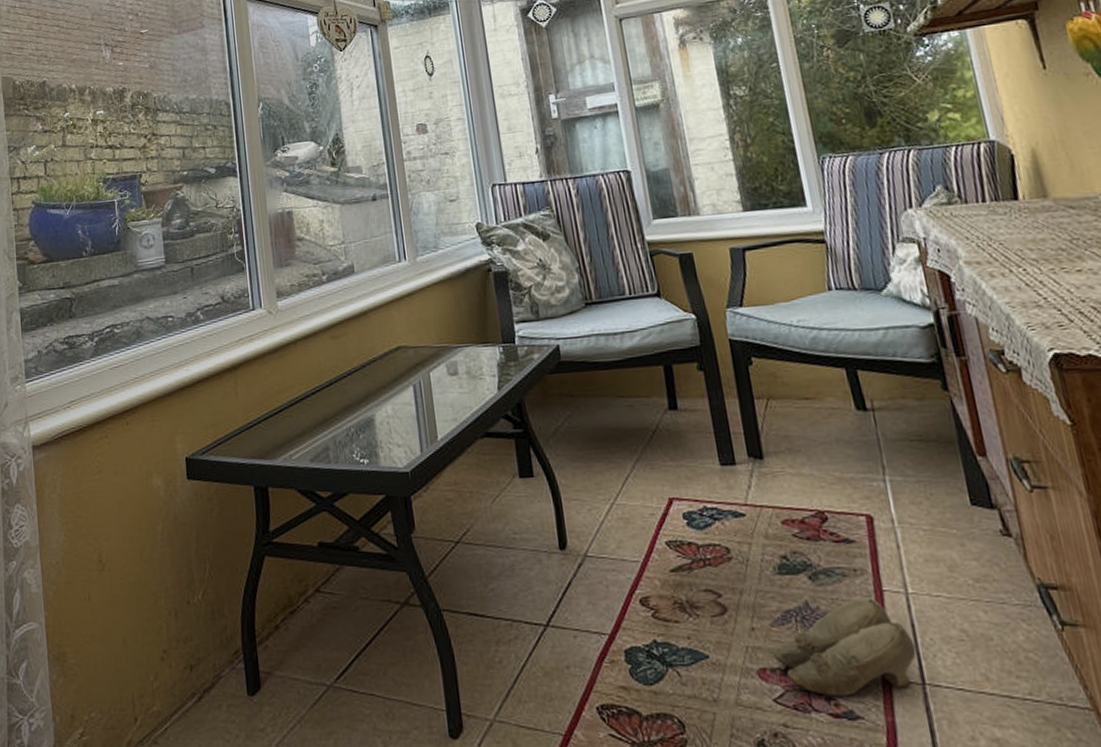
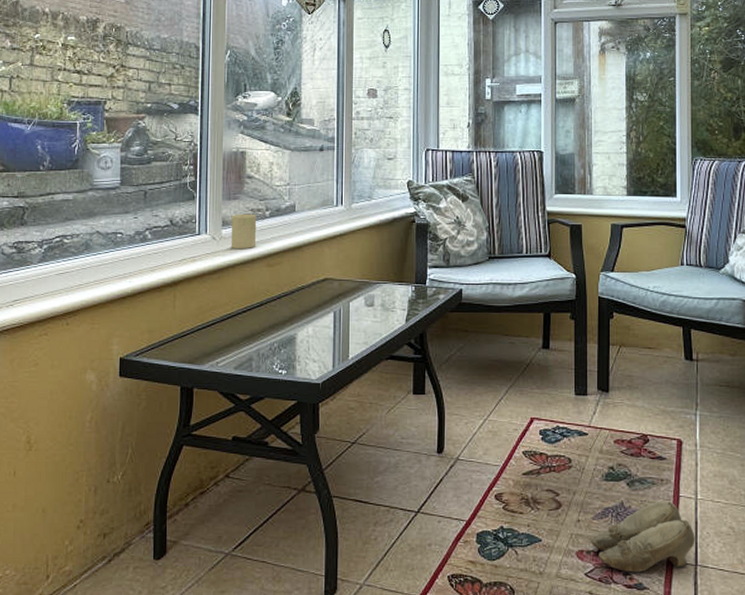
candle: none [285,280,316,323] -> present [230,213,257,250]

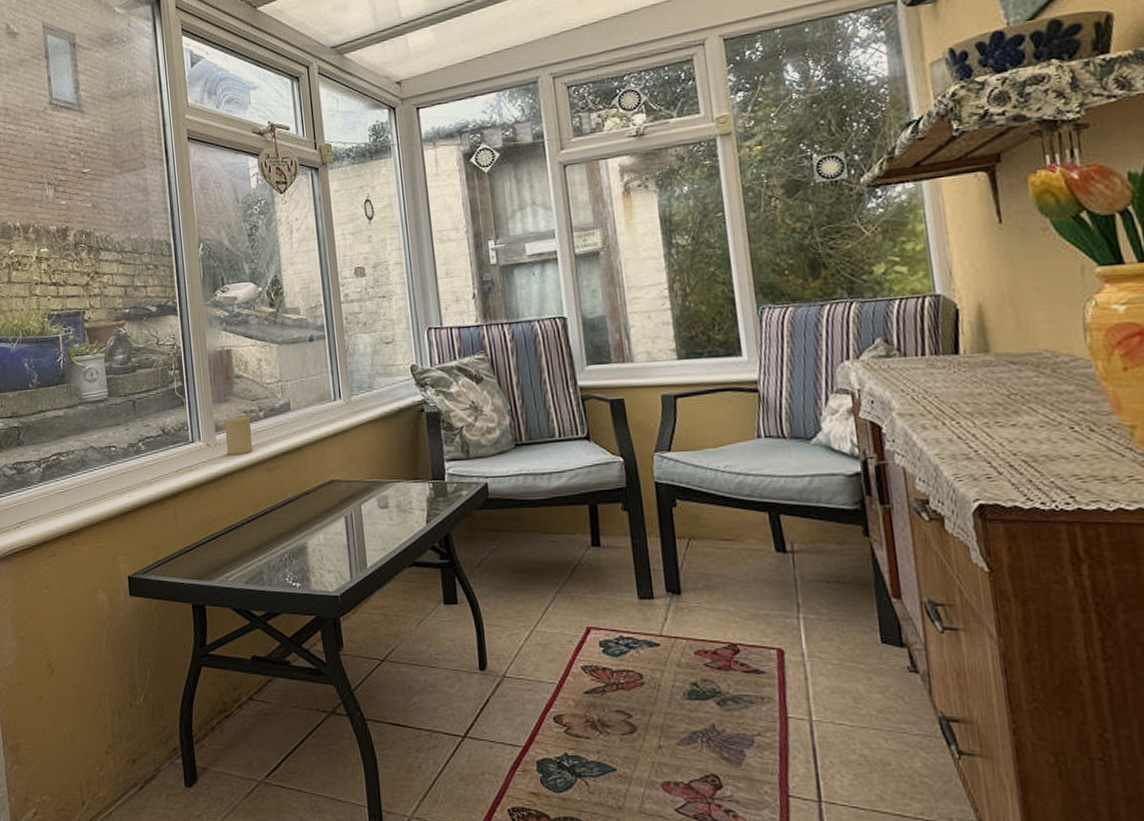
slippers: present [591,502,695,573] -> none [678,724,816,810]

